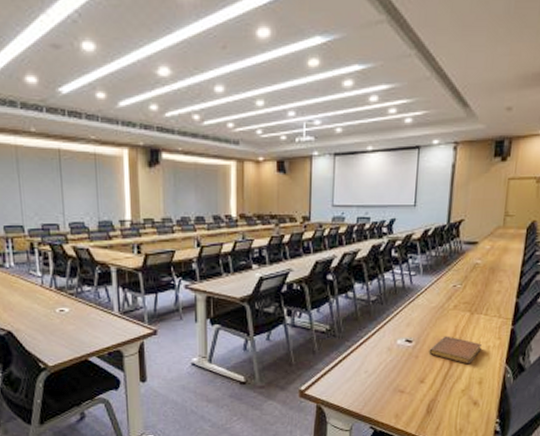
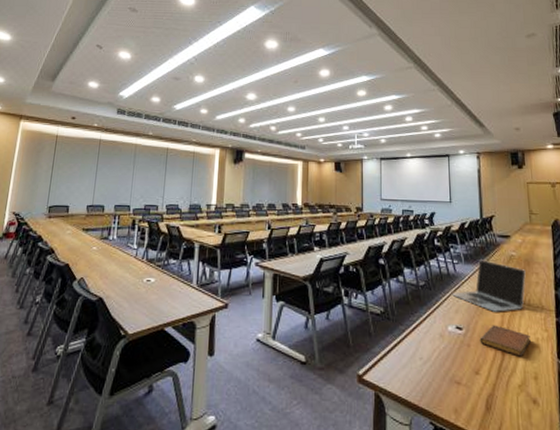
laptop: none [404,270,489,323] -> present [451,260,526,312]

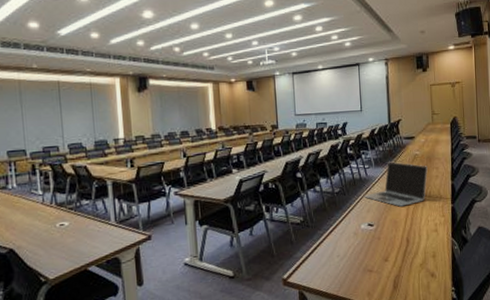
notebook: present [479,325,531,357] -> none [388,217,430,241]

